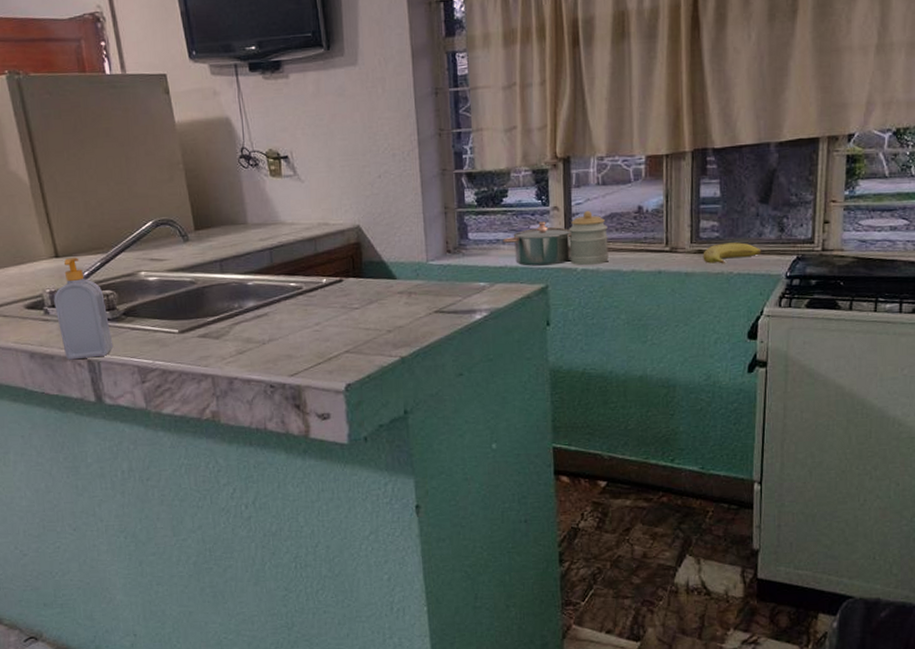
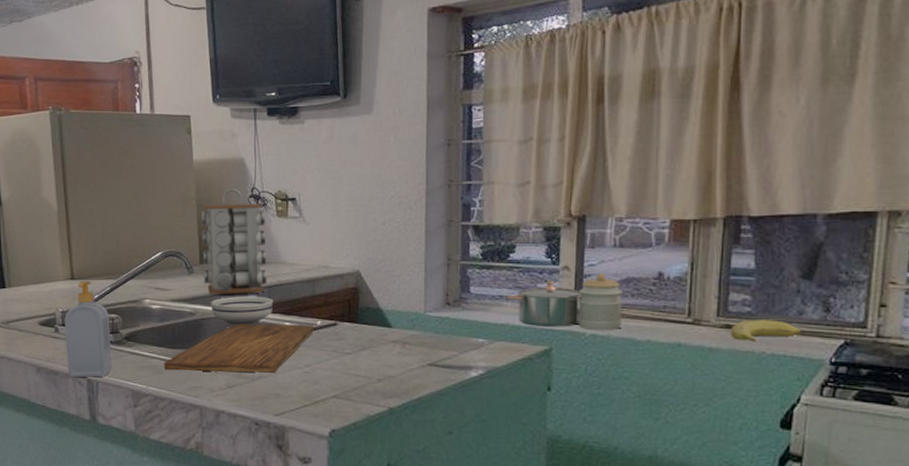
cutting board: none [168,283,320,343] -> present [164,324,314,373]
spice rack: none [190,149,268,261] -> present [201,188,267,296]
bowl: none [210,259,277,291] -> present [210,296,274,326]

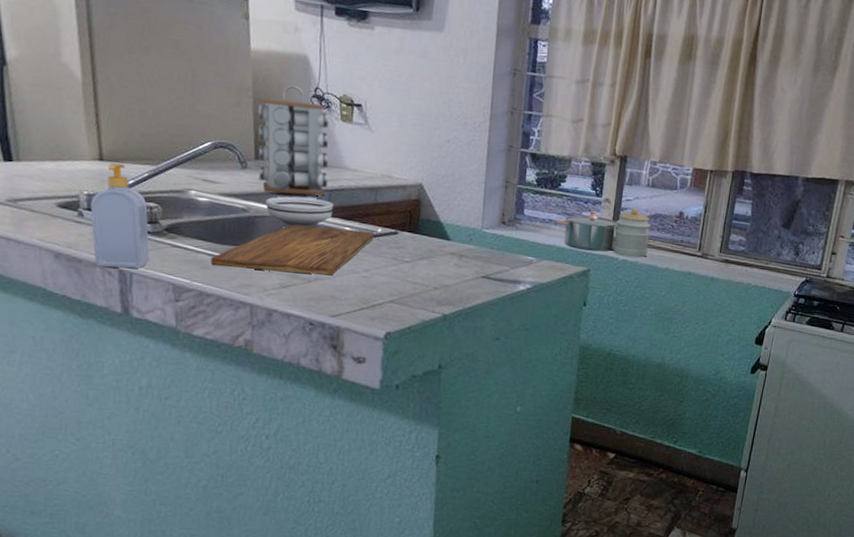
fruit: present [730,319,802,342] -> none [728,256,778,276]

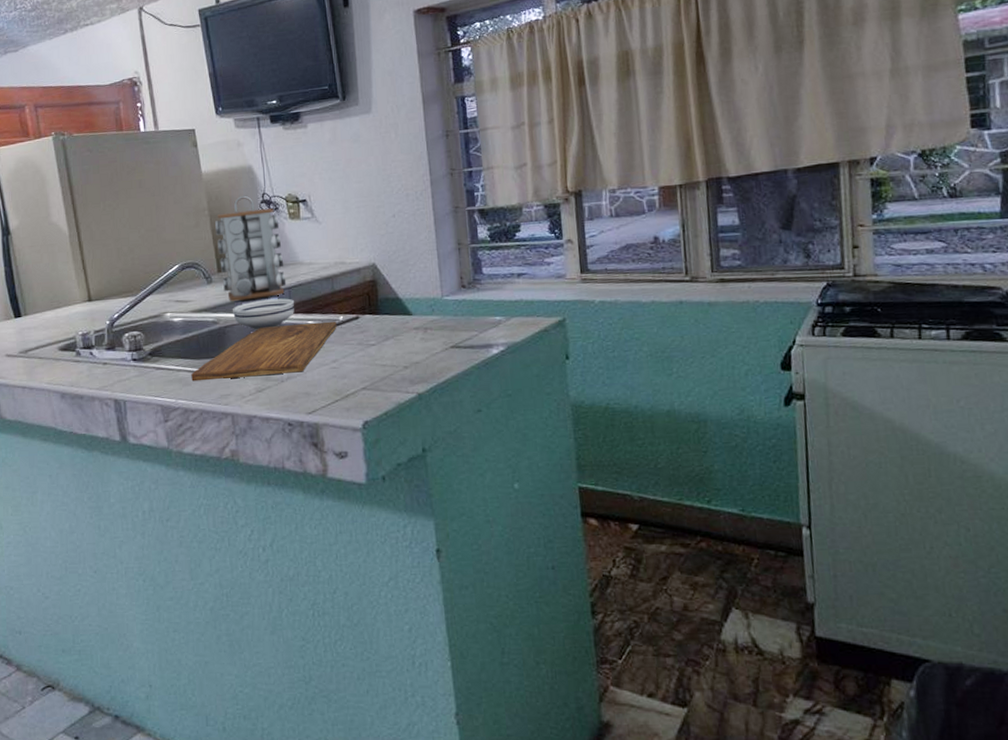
soap bottle: present [91,163,150,269] -> none [86,301,139,400]
cooking pot: present [555,210,618,252] -> none [517,254,588,300]
jar: present [613,207,651,258] -> none [583,242,627,298]

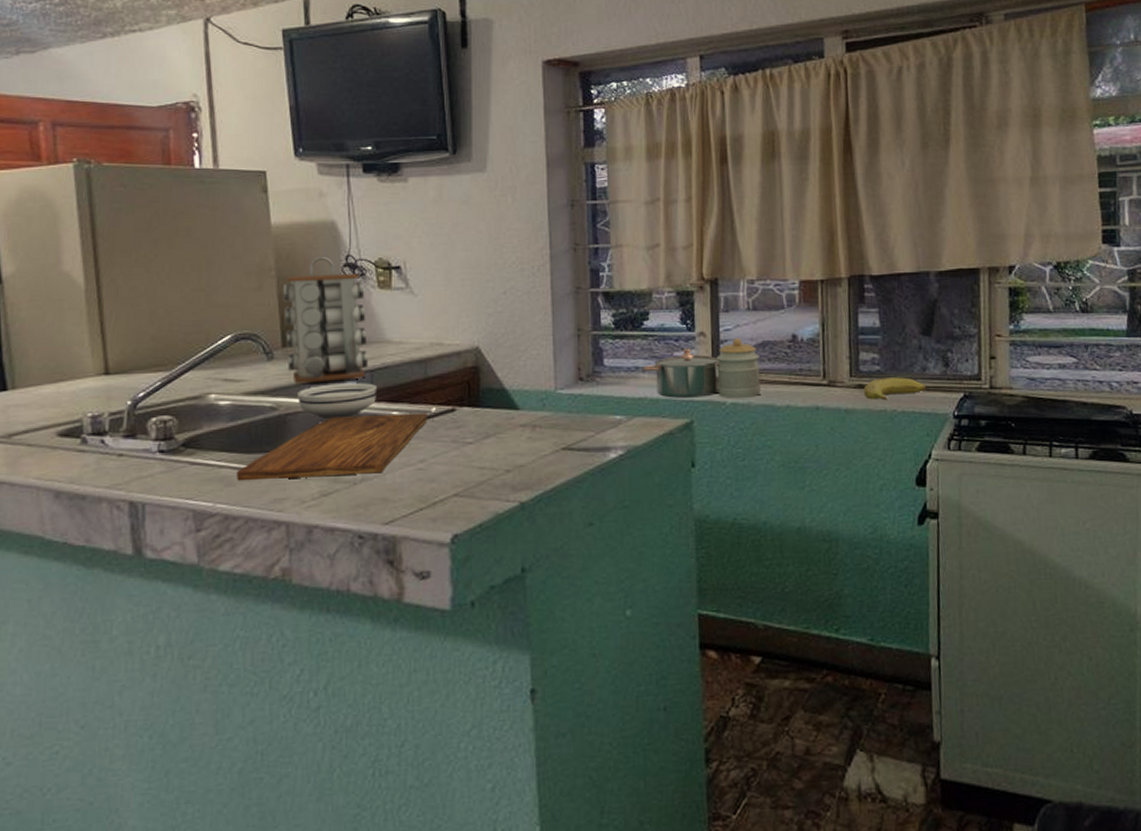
cooking pot: none [517,254,588,300] -> present [643,348,720,398]
jar: none [583,242,627,298] -> present [716,337,761,399]
fruit: none [725,270,789,293] -> present [863,377,927,401]

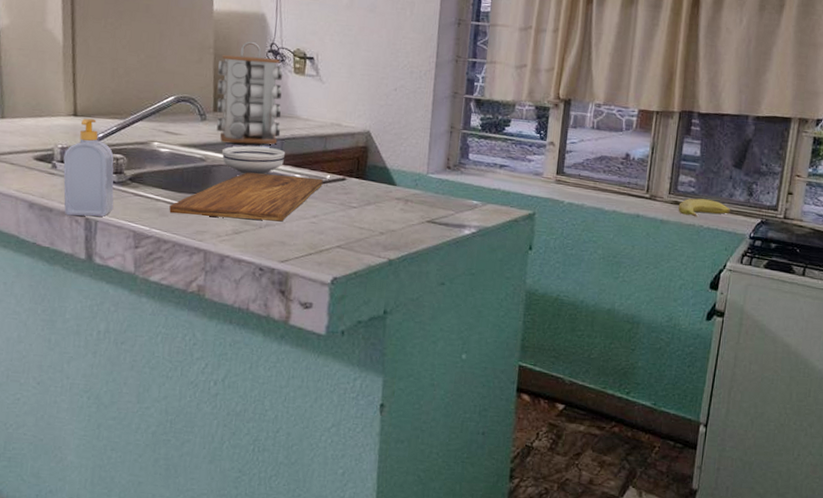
soap bottle: none [95,375,165,502] -> present [63,118,114,217]
cooking pot: present [643,348,720,398] -> none [500,153,563,195]
jar: present [716,337,761,399] -> none [558,149,596,201]

